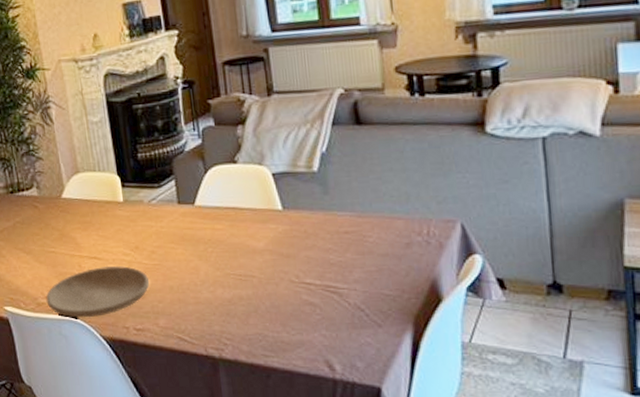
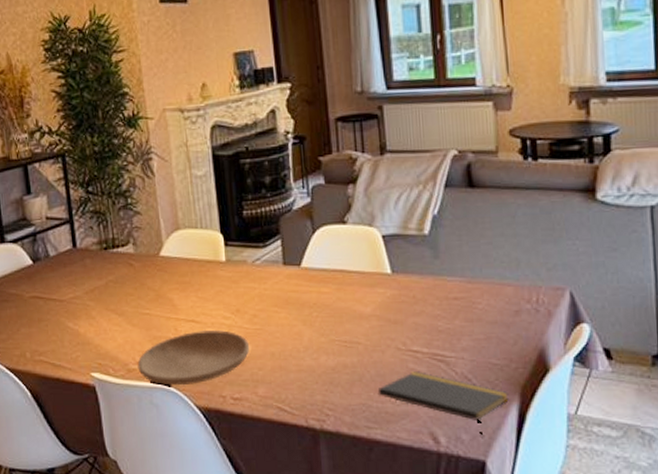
notepad: none [273,303,402,363] -> present [377,371,509,435]

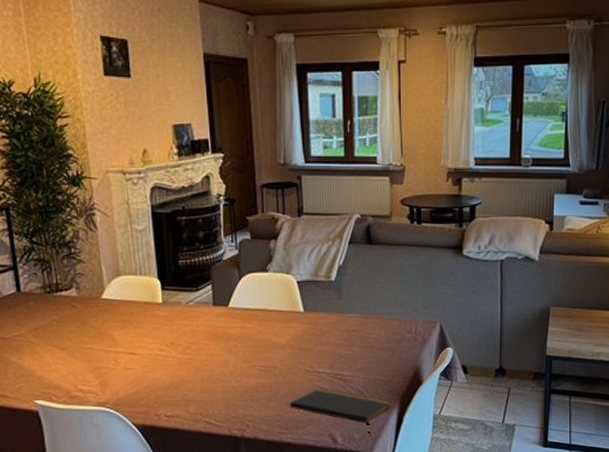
plate: present [137,329,249,386] -> none [79,359,182,408]

